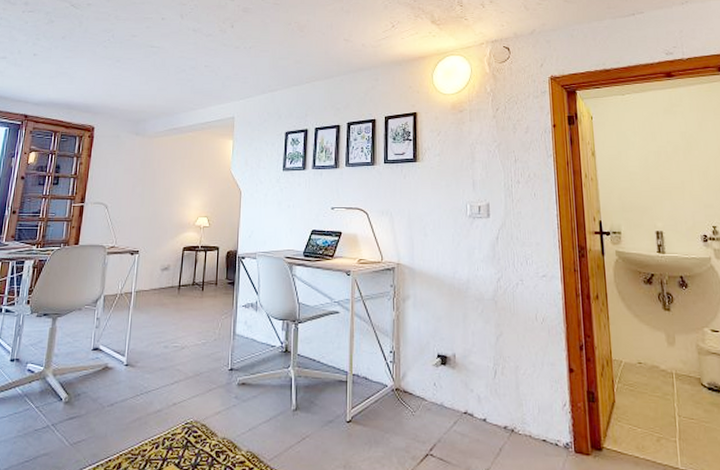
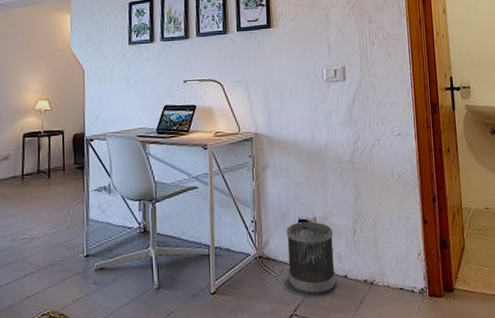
wastebasket: none [425,358,474,436] -> present [286,221,336,295]

